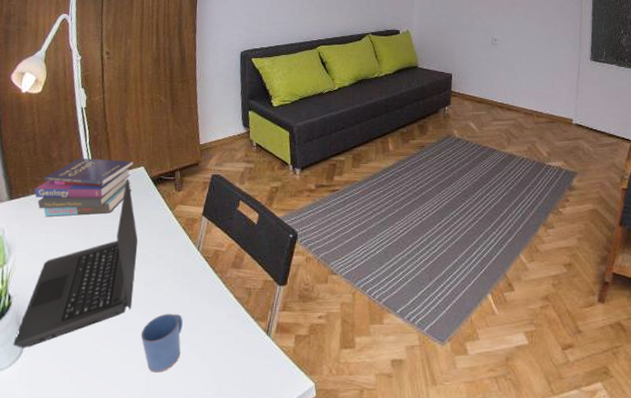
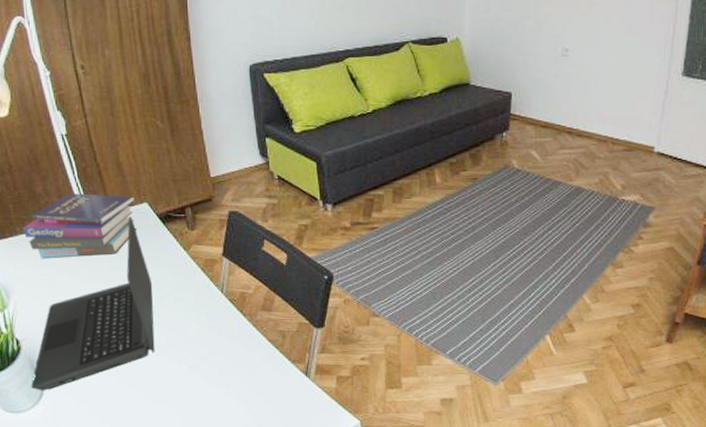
mug: present [140,313,183,373] -> none [168,356,215,413]

